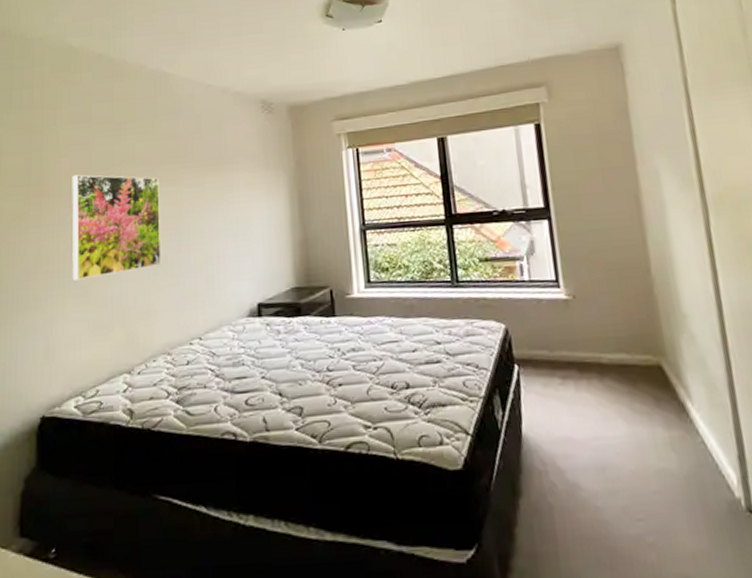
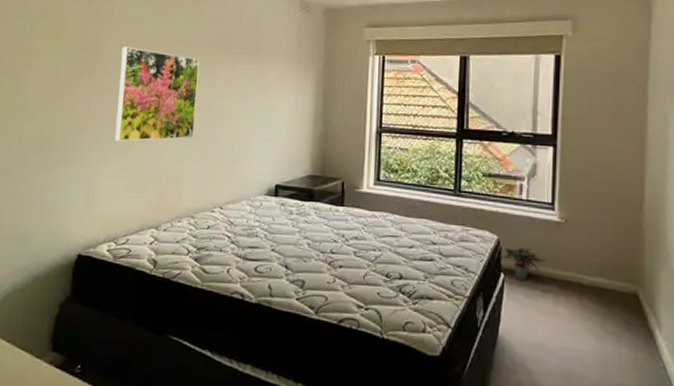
potted plant: none [509,332,560,371] -> present [499,247,546,282]

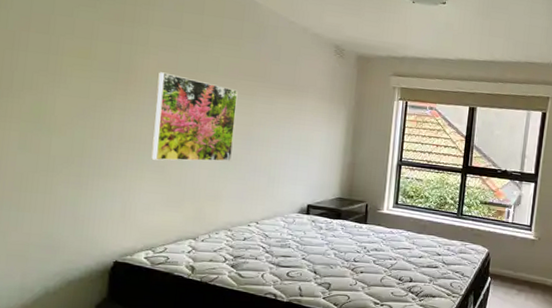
potted plant: present [499,247,546,282] -> none [488,258,522,283]

